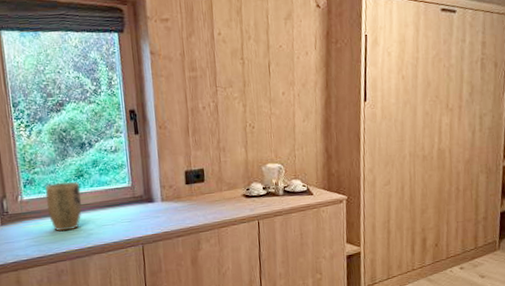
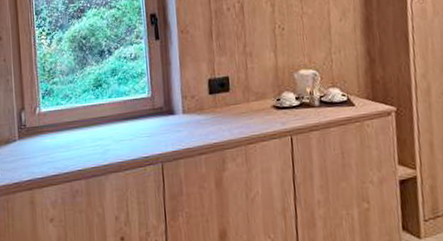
plant pot: present [45,181,83,232] -> none [63,92,100,147]

